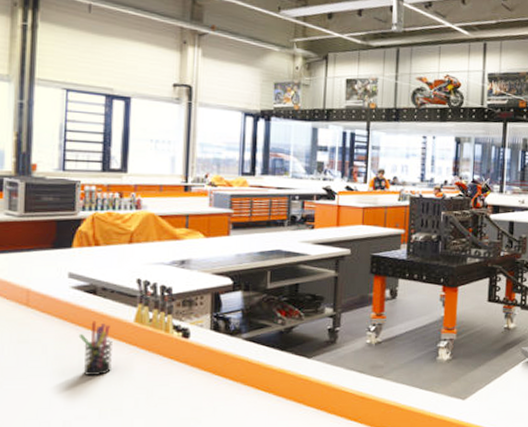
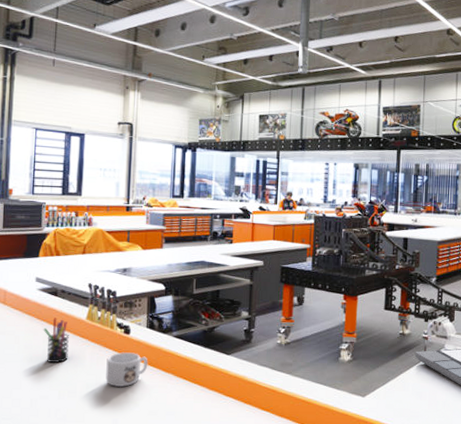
mug: none [159,360,212,401] -> present [106,352,148,387]

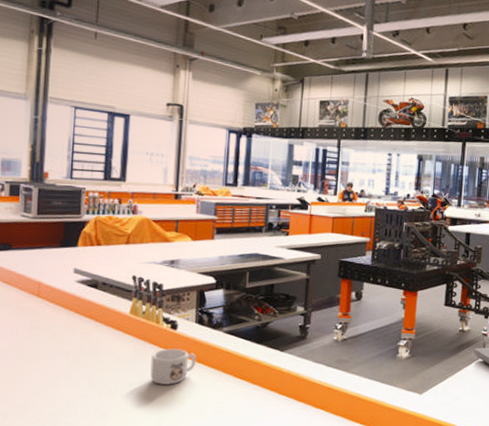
pen holder: present [43,318,69,364] -> none [81,312,110,361]

